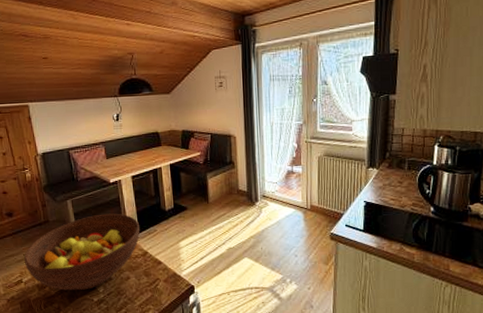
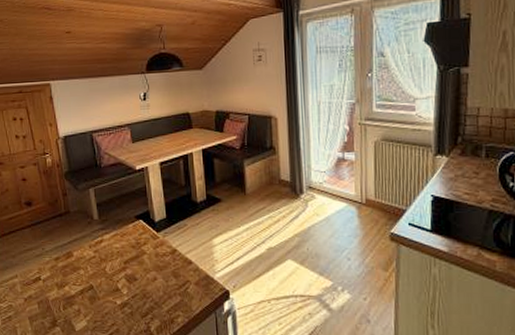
fruit bowl: present [23,213,140,291] -> none [42,204,169,291]

